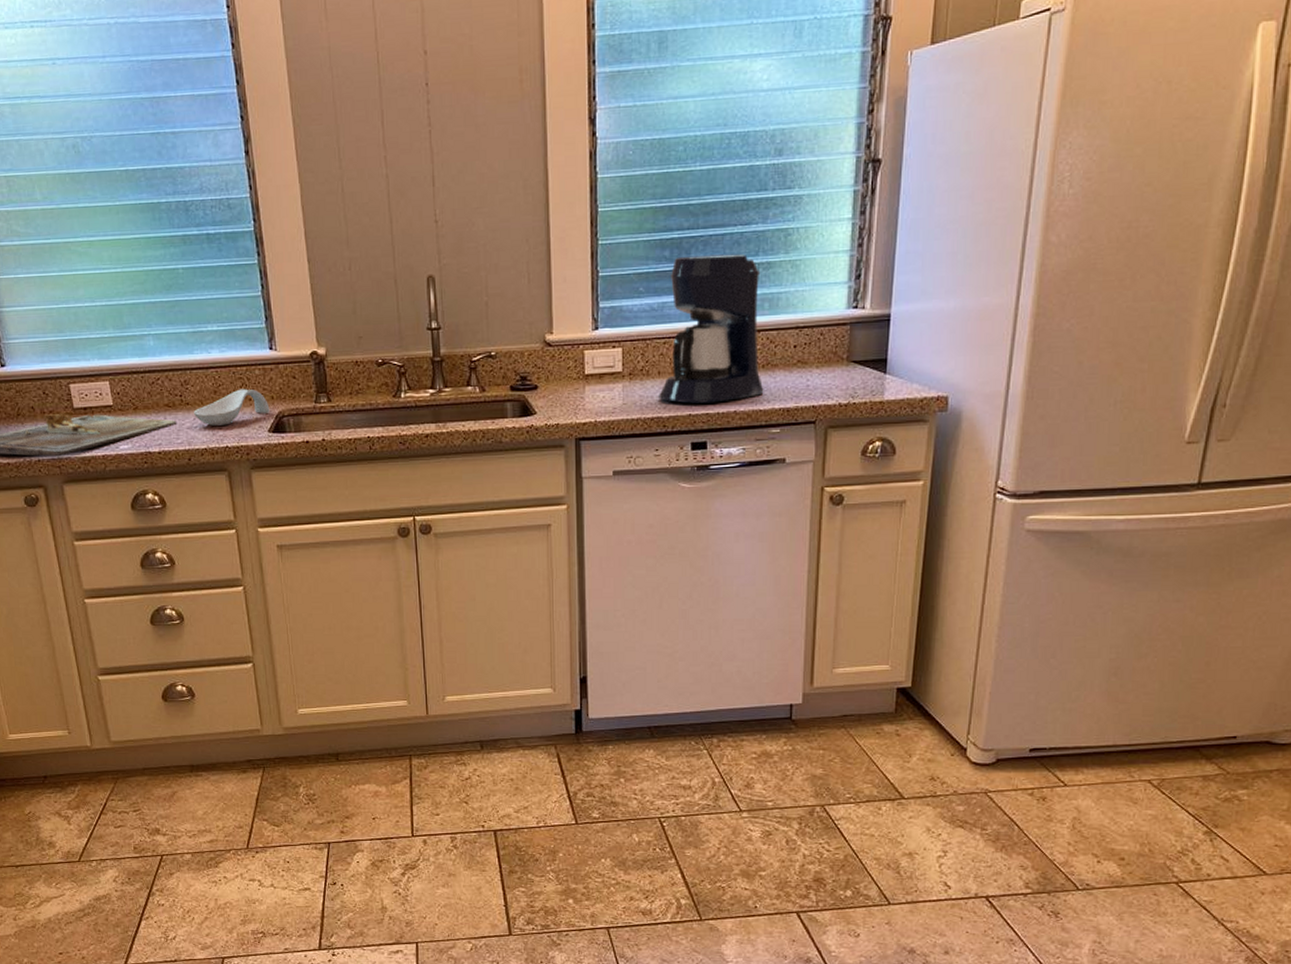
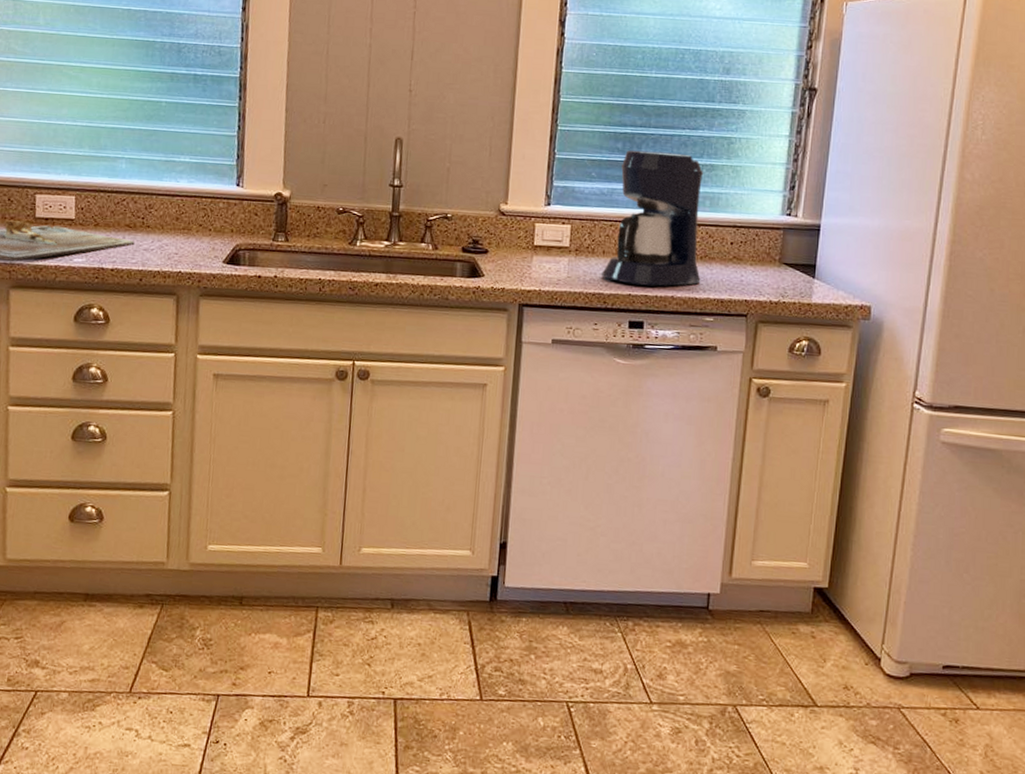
spoon rest: present [193,389,270,426] -> none [152,219,228,251]

